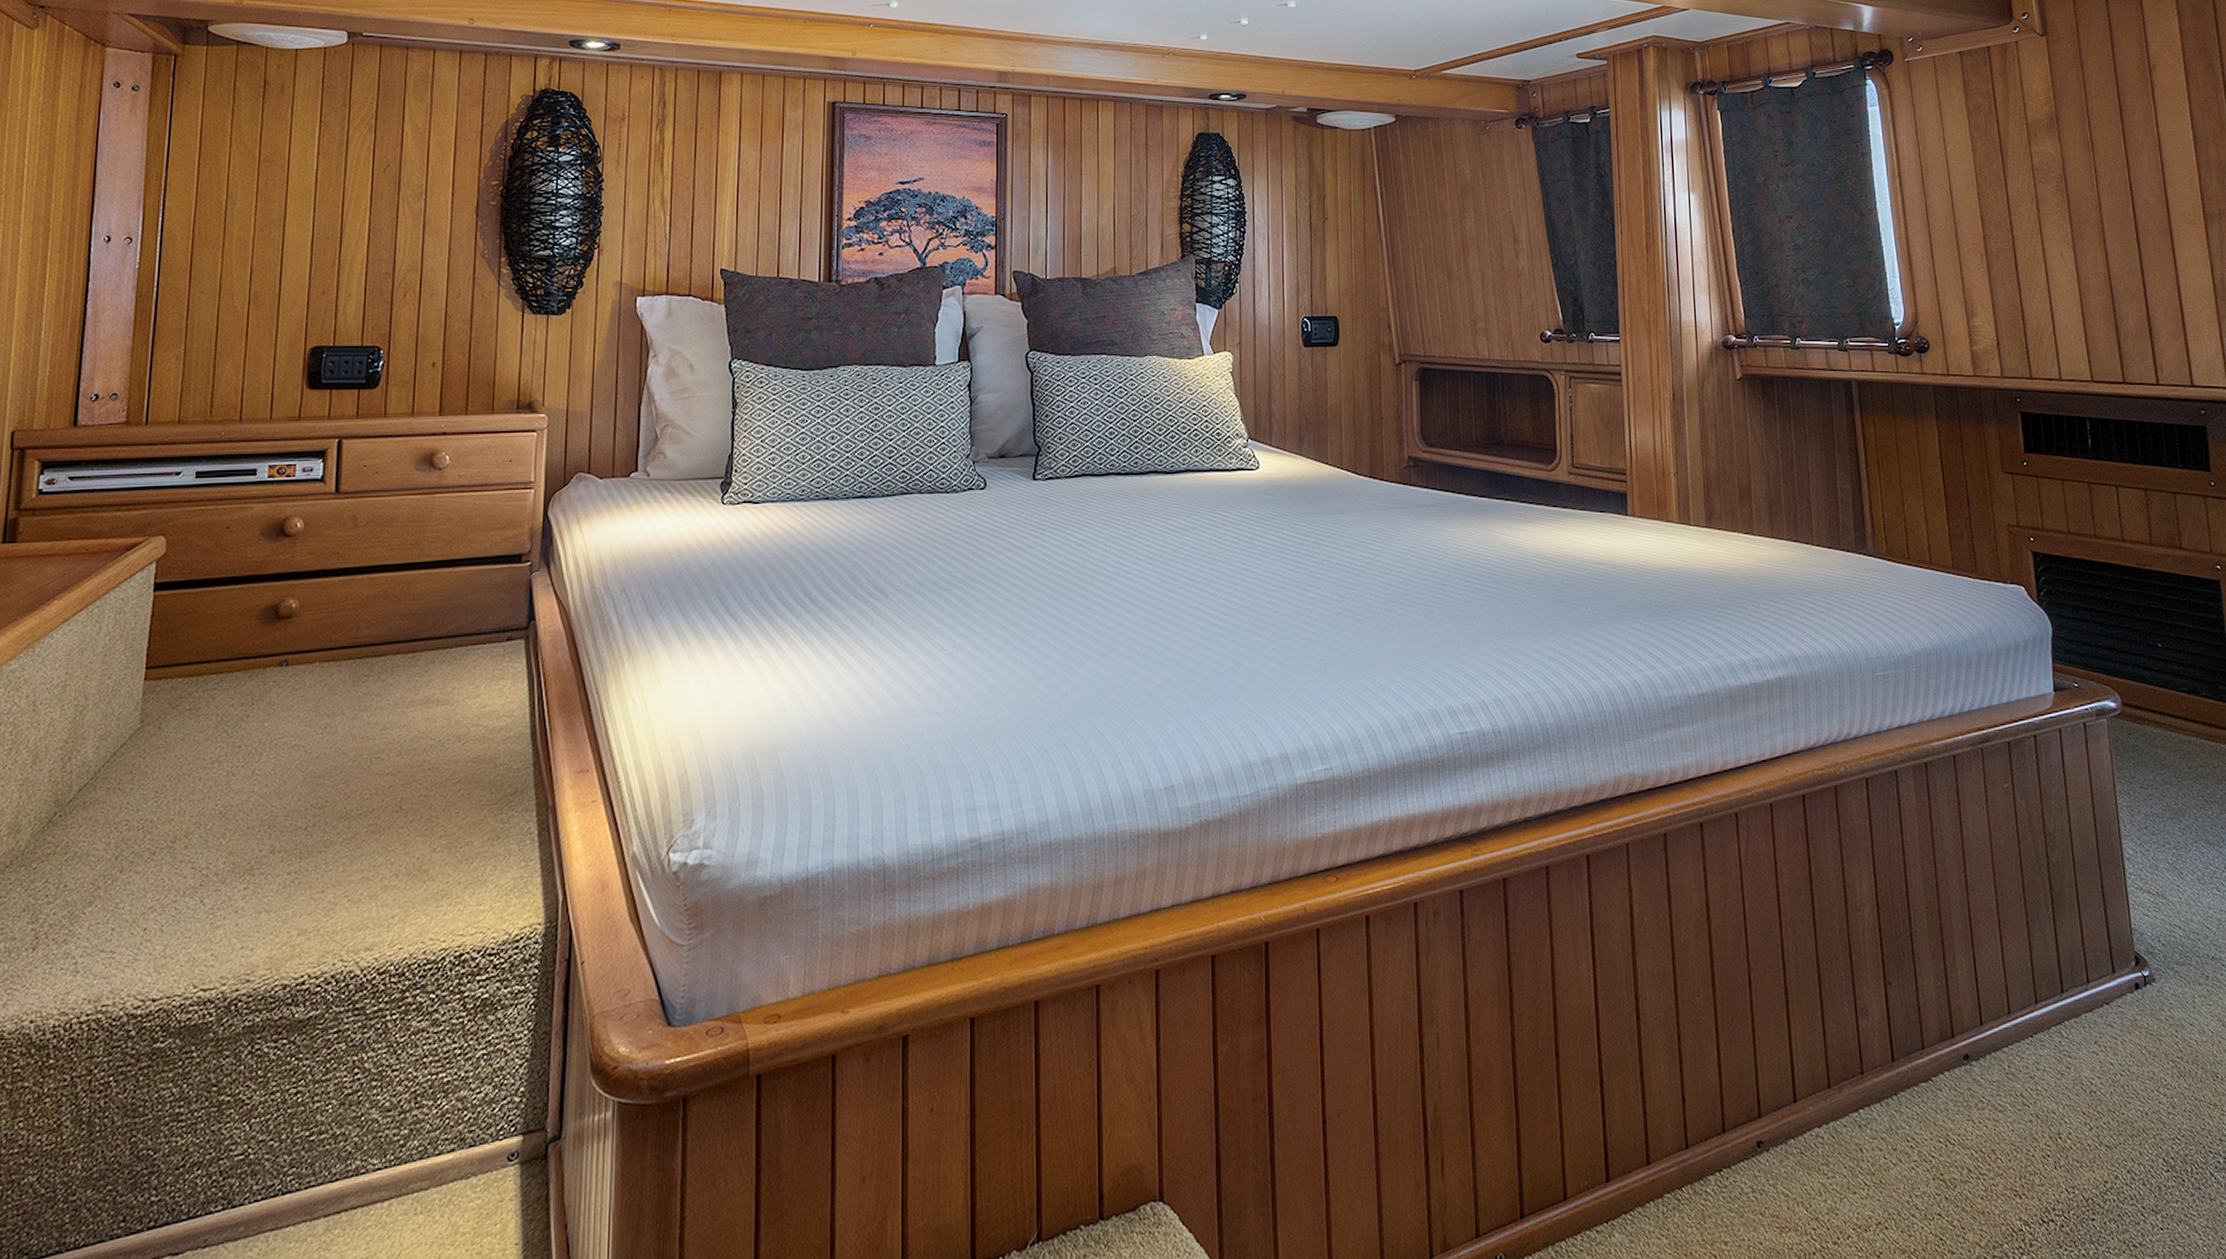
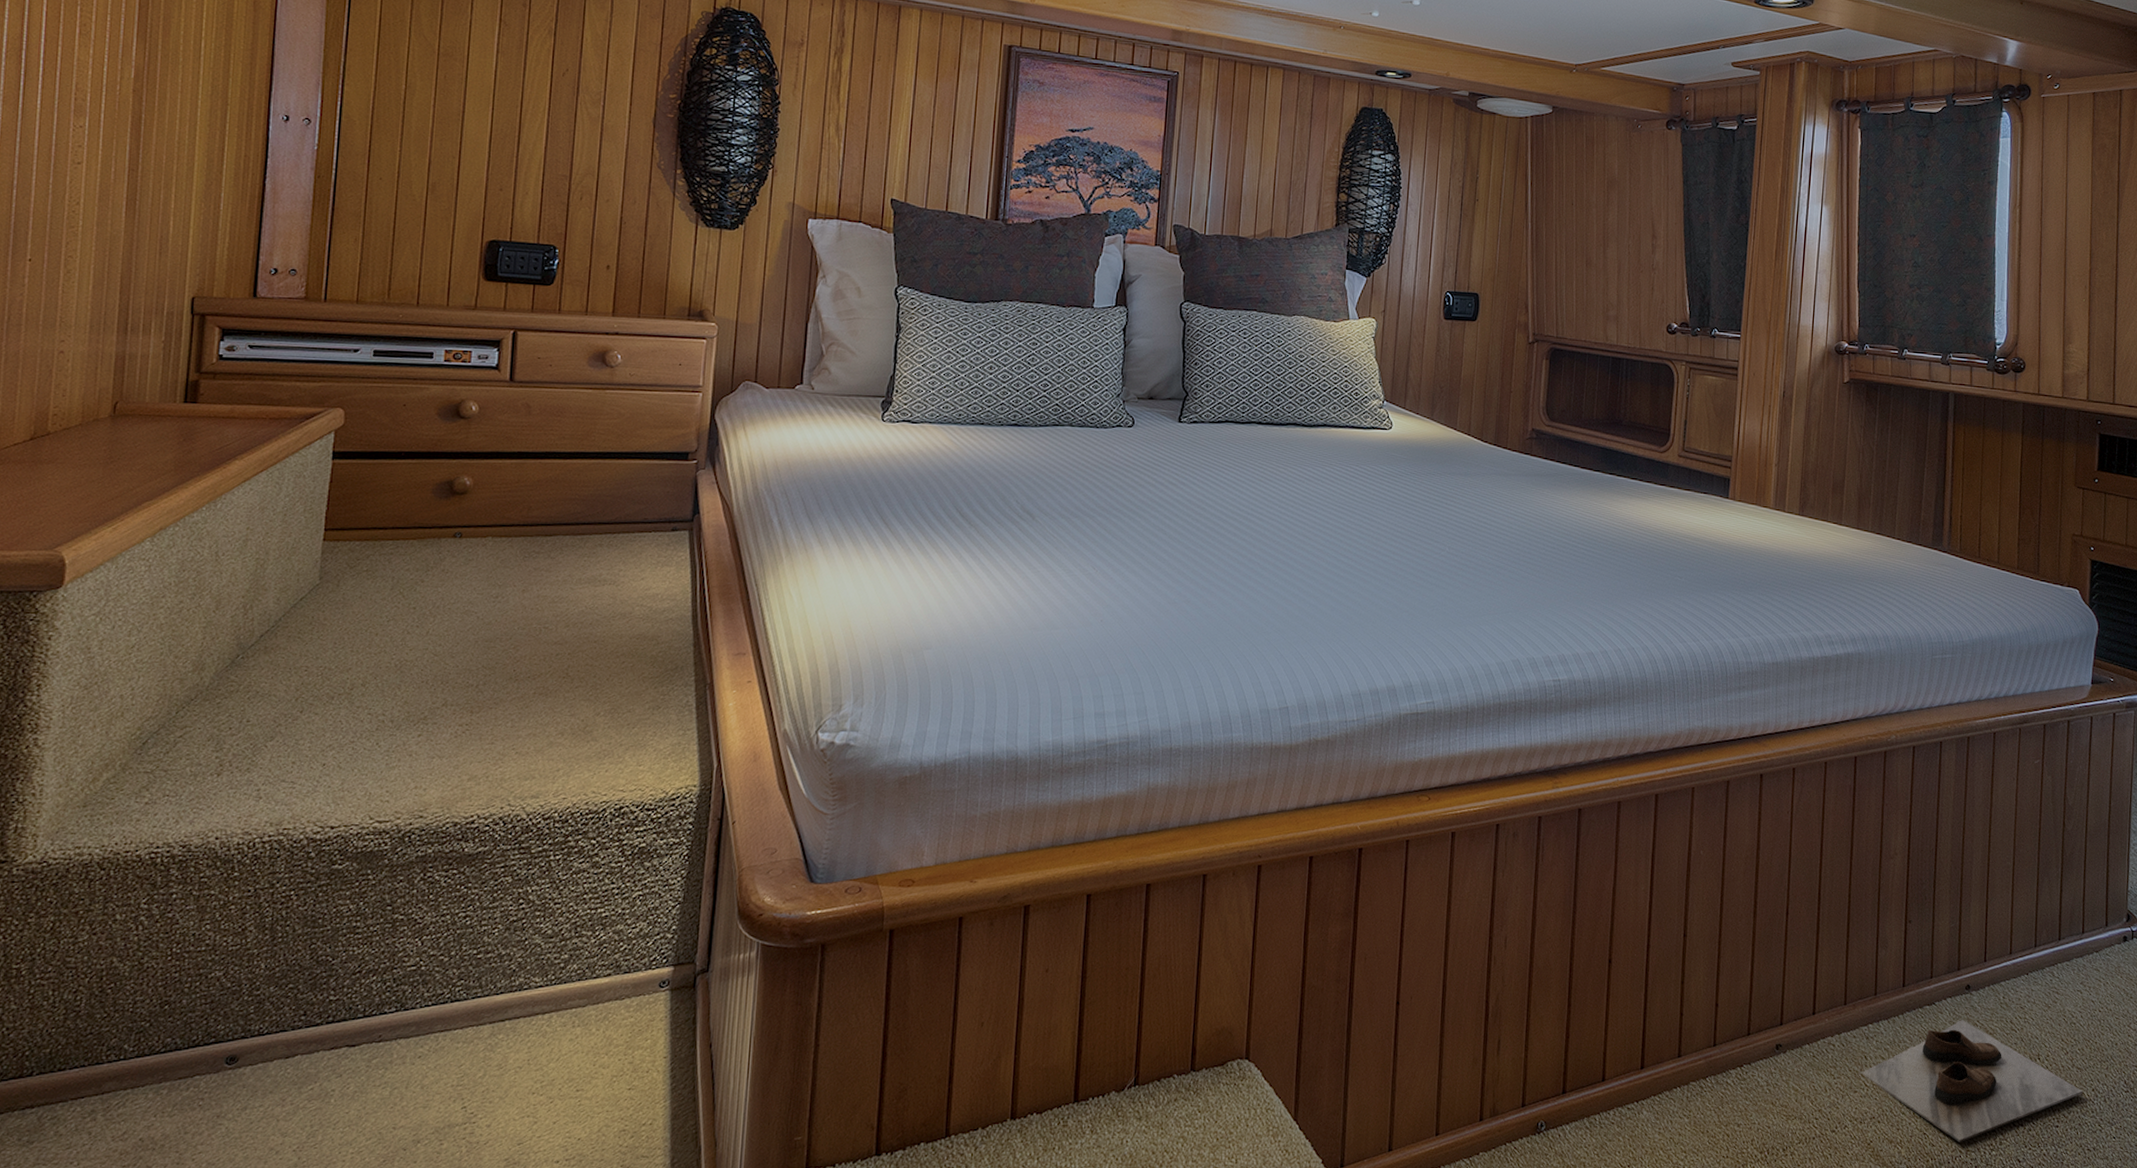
shoe: none [1860,1097,2117,1247] -> present [1863,1020,2083,1142]

